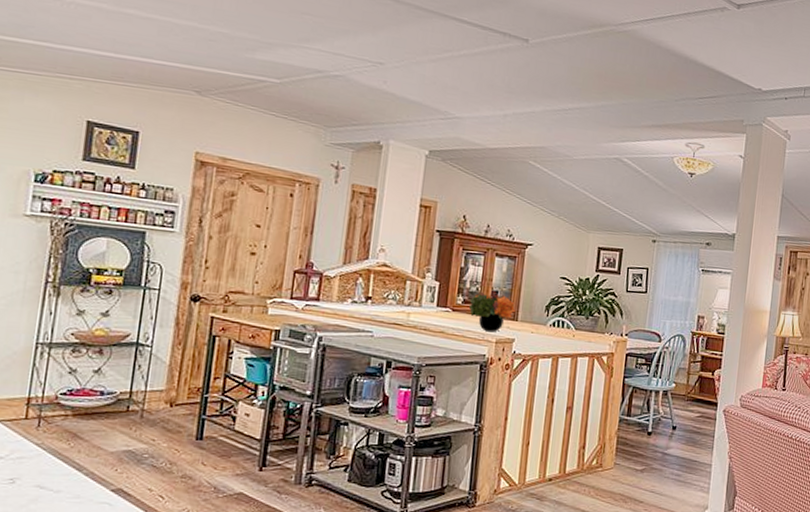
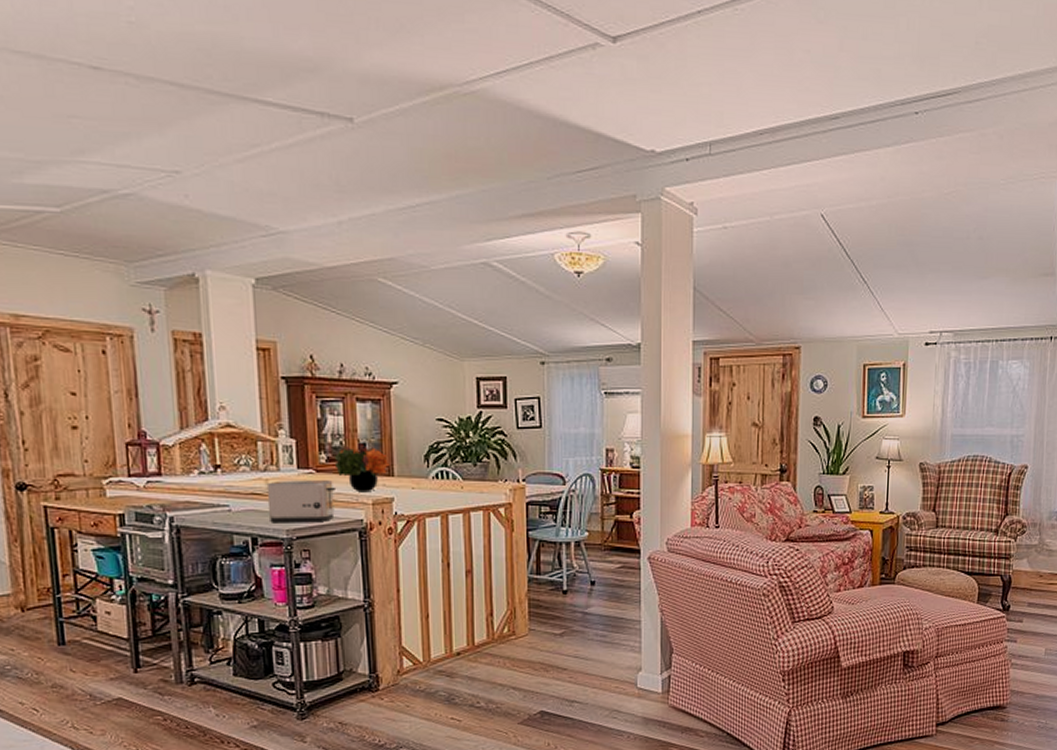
toaster: none [404,315,467,354] -> present [266,480,337,523]

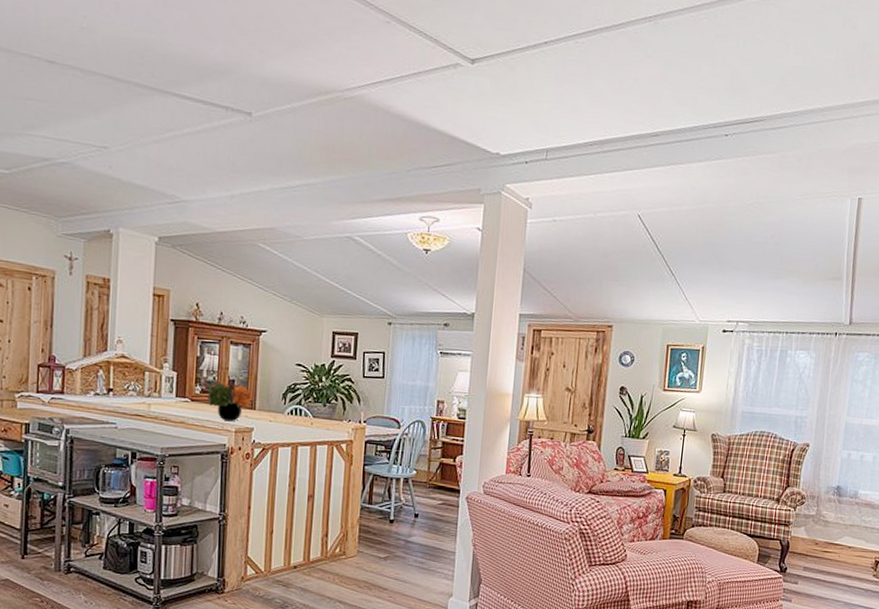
toaster: present [266,480,337,523] -> none [147,405,207,444]

